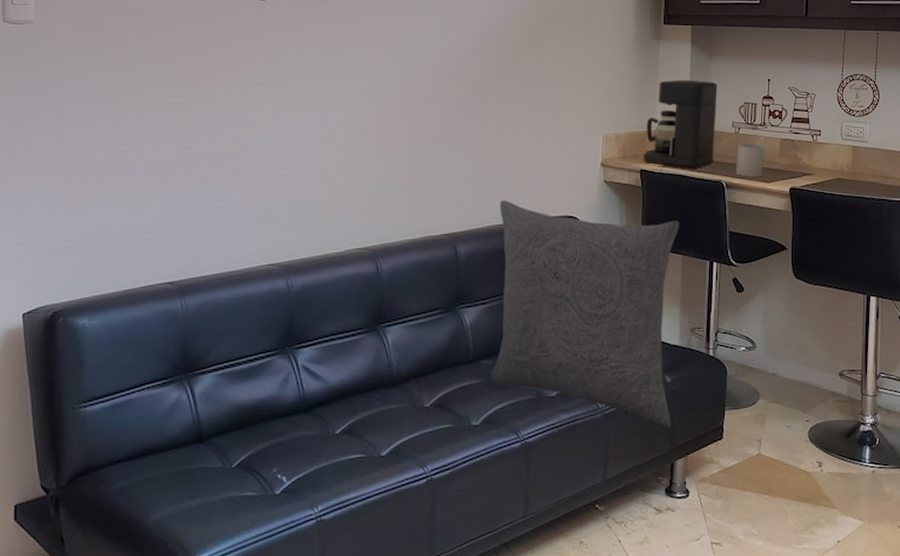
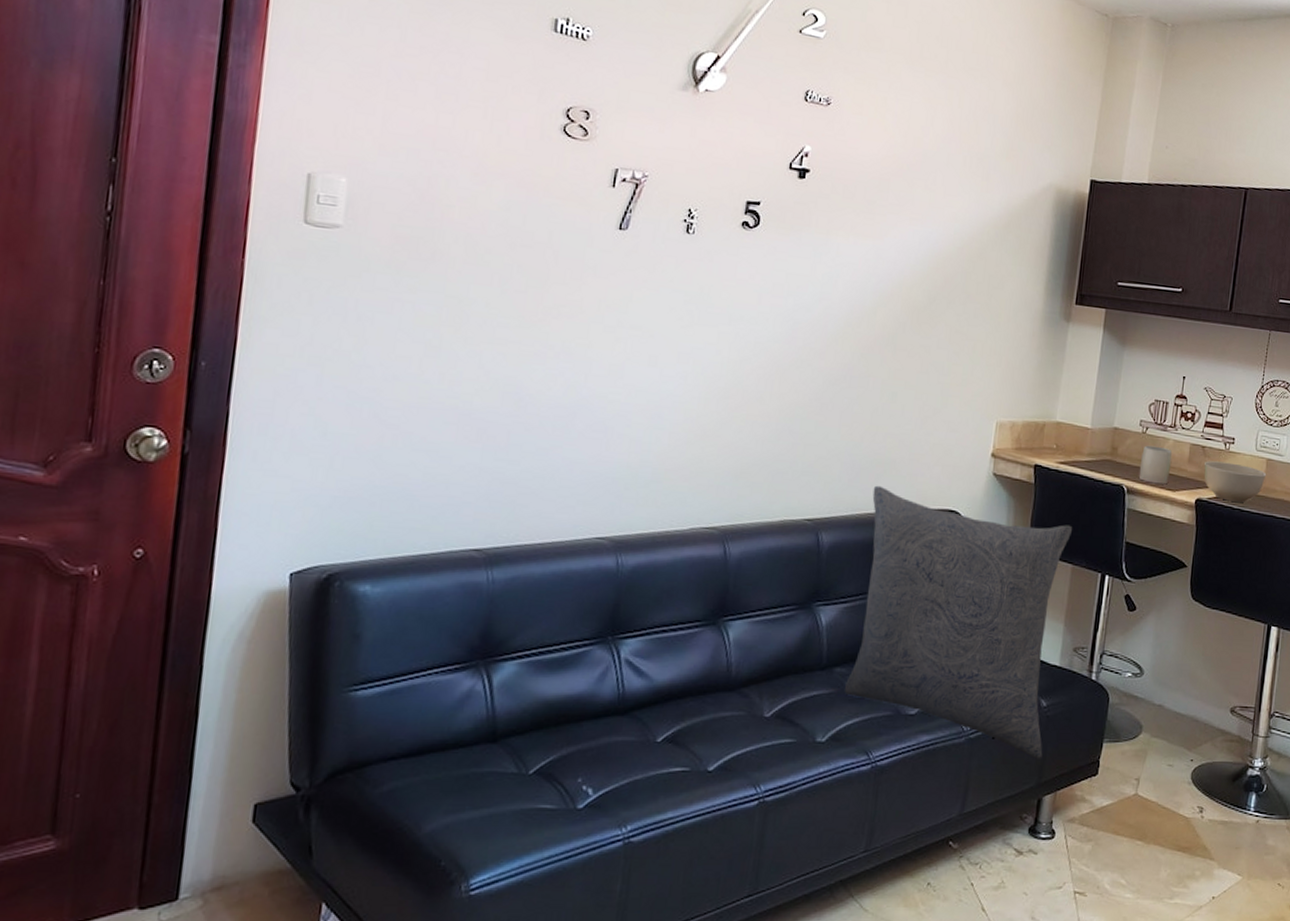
coffee maker: present [643,79,718,169] -> none [1038,367,1128,469]
bowl: none [795,152,854,187] -> present [1204,461,1267,502]

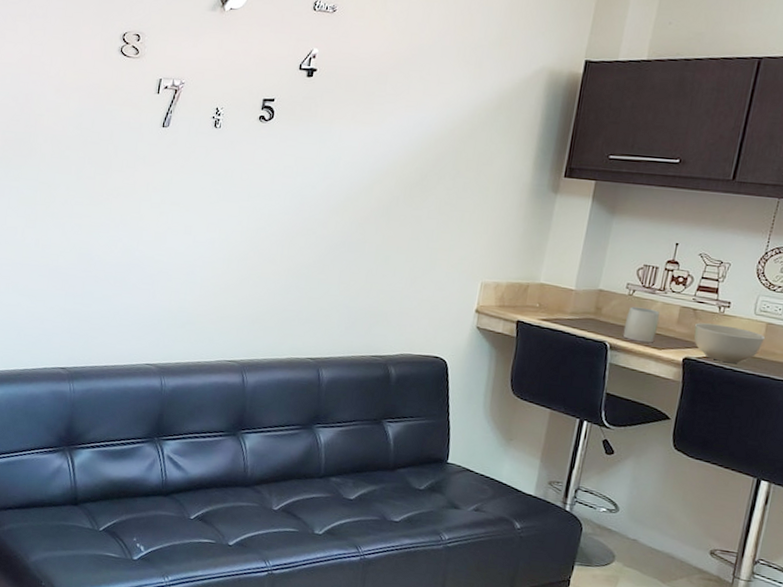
pillow: present [844,485,1072,759] -> none [338,333,552,572]

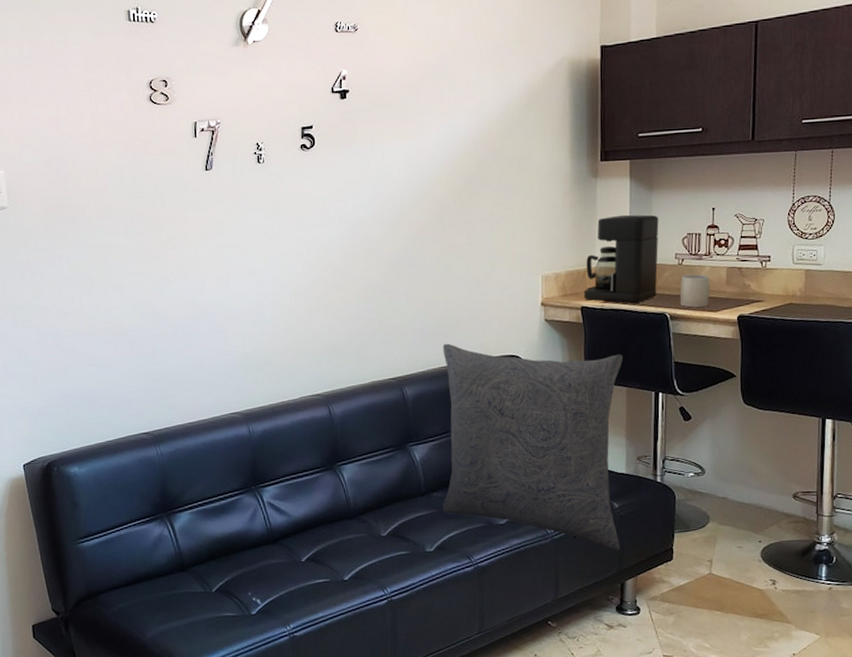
pillow: none [338,333,552,572] -> present [442,343,623,551]
coffee maker: none [521,234,616,326] -> present [583,214,659,303]
bowl: present [693,322,766,363] -> none [743,278,807,313]

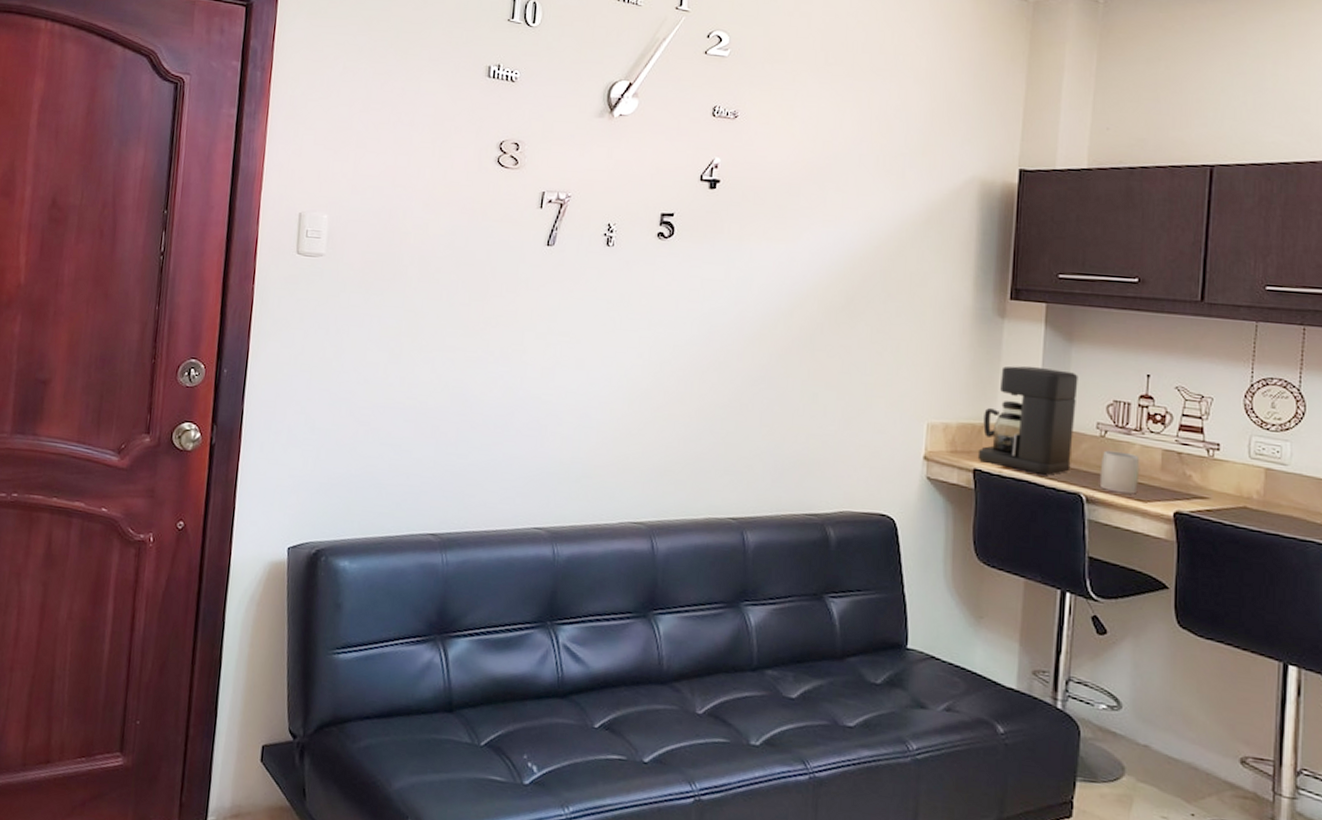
pillow: present [442,343,623,551] -> none [776,486,1022,791]

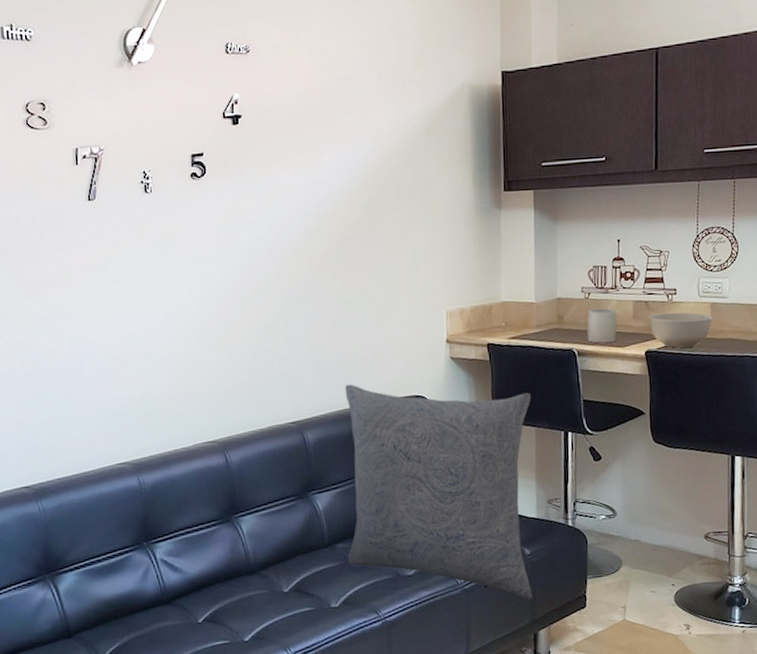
pillow: none [776,486,1022,791] -> present [345,384,533,600]
coffee maker: present [977,366,1078,475] -> none [489,247,565,339]
bowl: none [1182,469,1267,518] -> present [650,312,713,348]

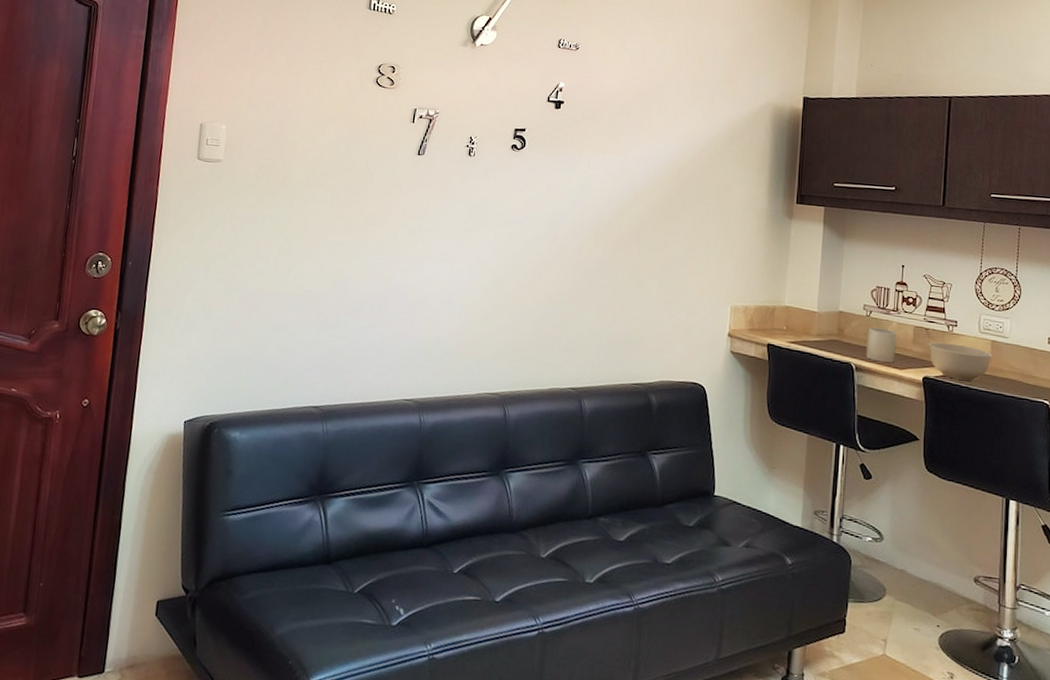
pillow: present [345,384,533,600] -> none [607,360,806,614]

